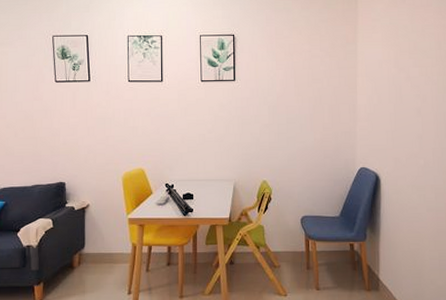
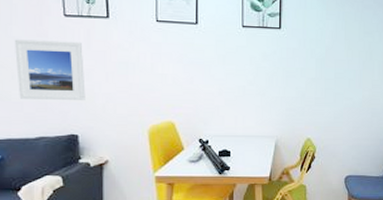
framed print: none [17,103,71,153] -> present [14,39,86,100]

